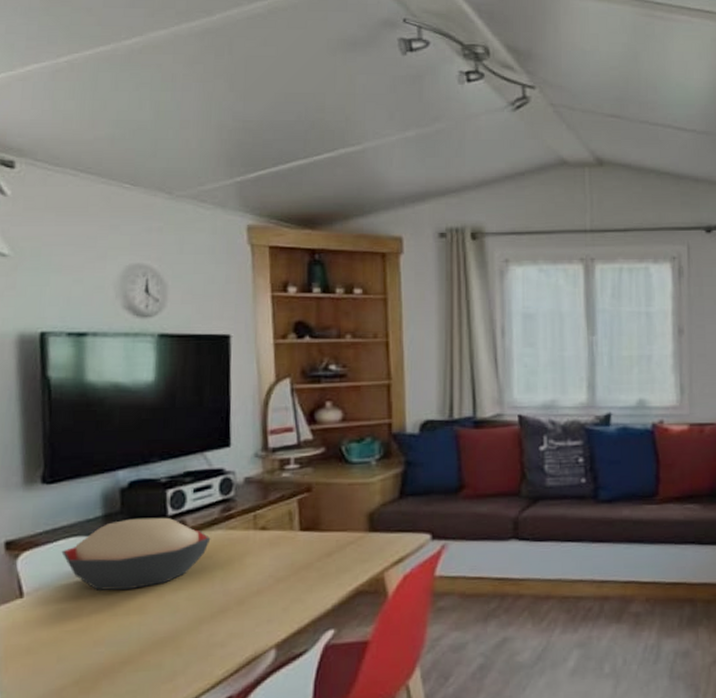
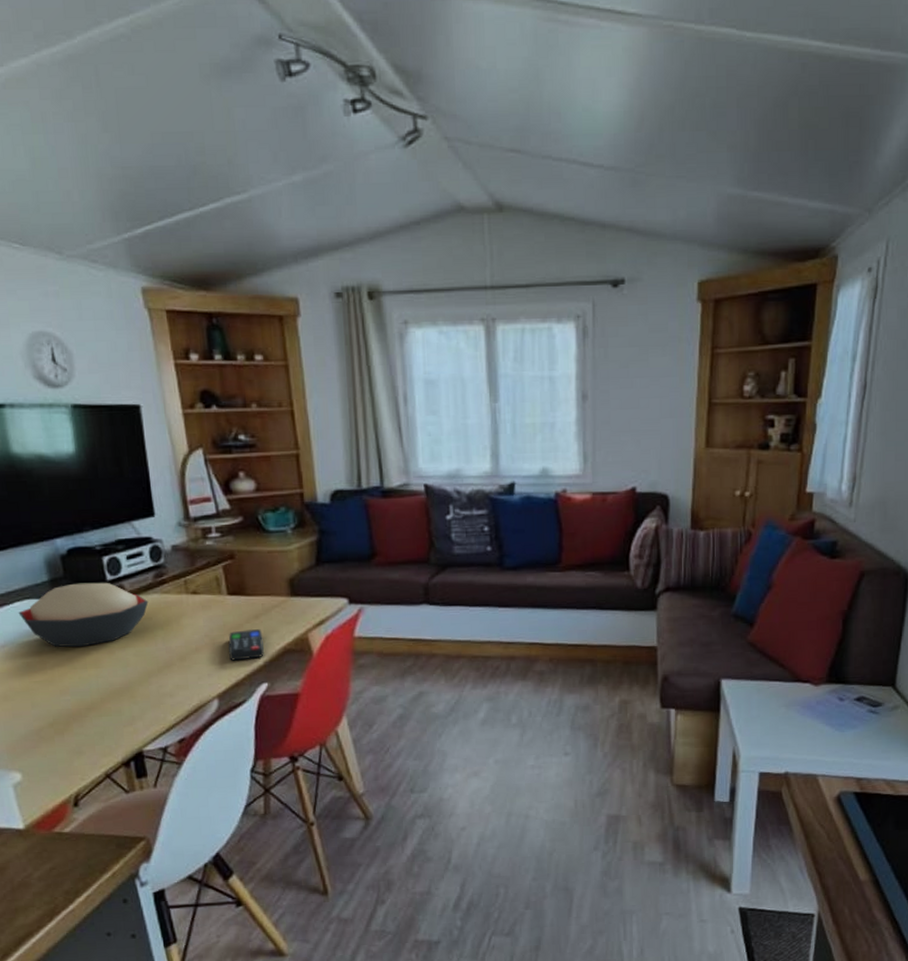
remote control: none [293,568,334,604] -> present [228,629,264,661]

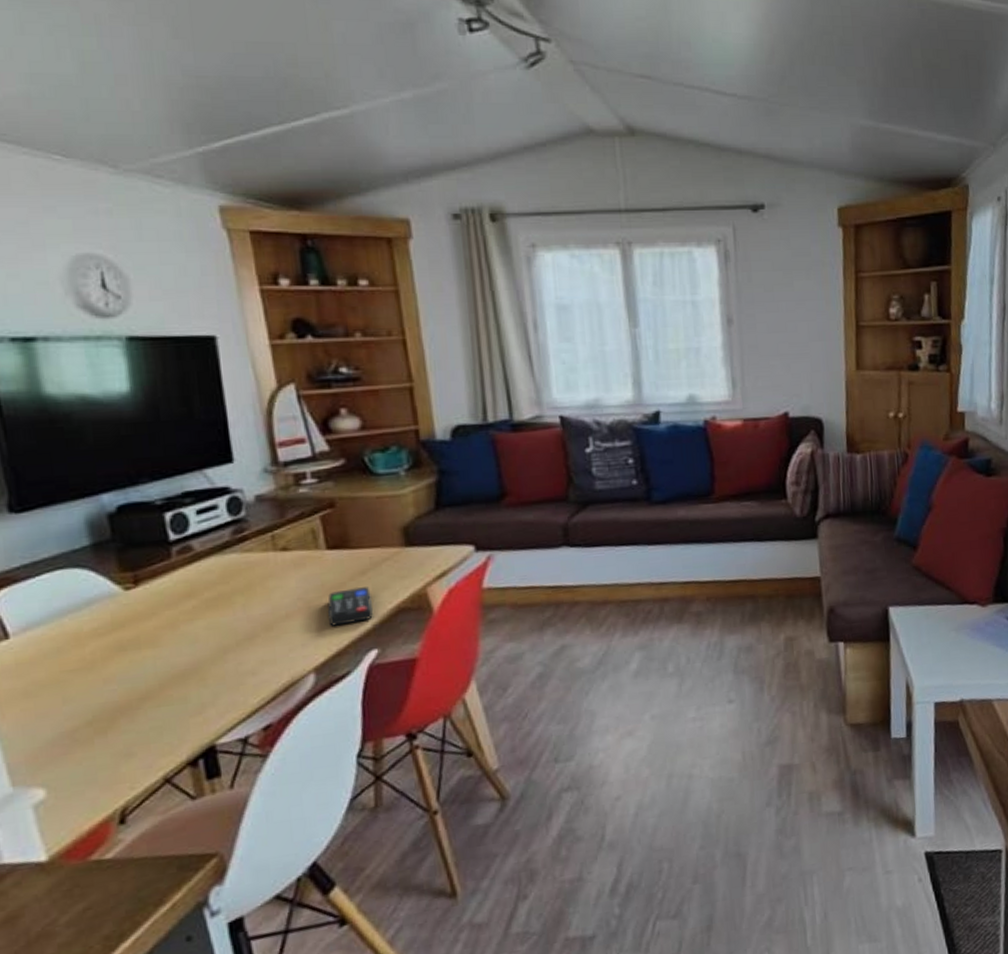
decorative bowl: present [18,582,149,648] -> none [47,542,225,626]

